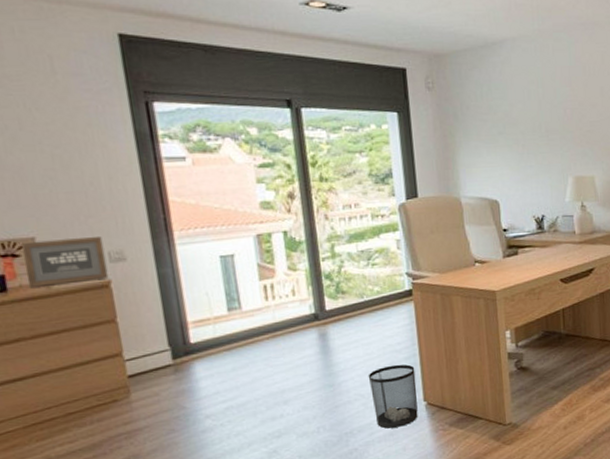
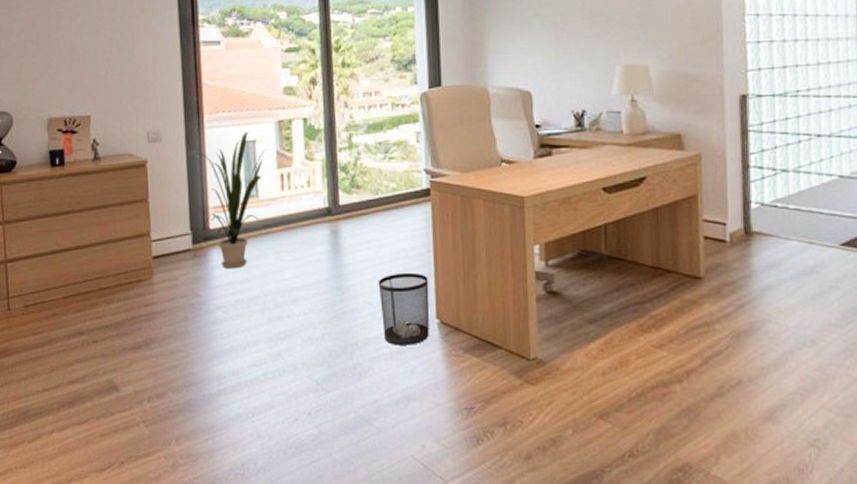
picture frame: present [22,237,109,287] -> none [80,117,146,163]
house plant: none [168,247,247,380] -> present [196,132,267,269]

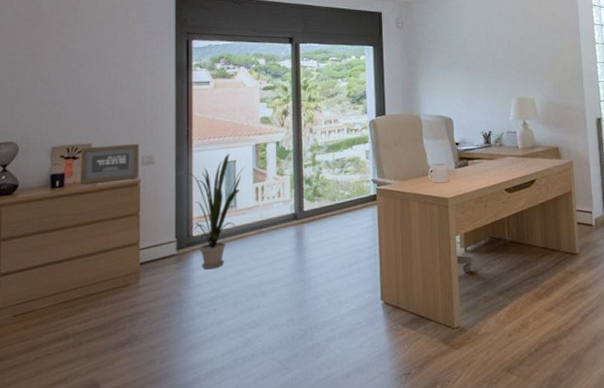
picture frame: none [80,117,146,163] -> present [80,144,139,184]
waste bin: present [378,272,430,345] -> none [334,263,376,325]
mug: none [498,150,526,177] -> present [428,162,449,183]

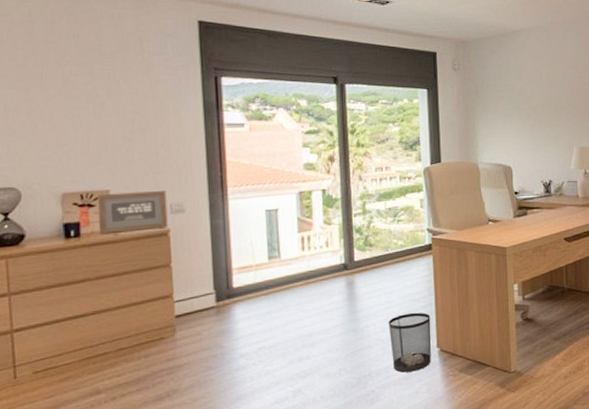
house plant: present [184,154,245,270] -> none [220,202,288,322]
waste bin: none [334,263,376,325] -> present [388,312,432,373]
mug: present [428,162,449,183] -> none [486,211,508,233]

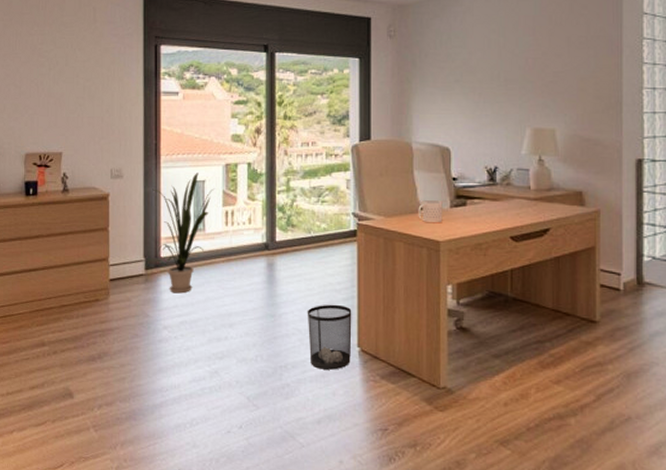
picture frame: present [98,191,168,234] -> none [52,156,108,194]
house plant: none [220,202,288,322] -> present [152,173,214,294]
mug: none [486,211,508,233] -> present [418,199,443,224]

